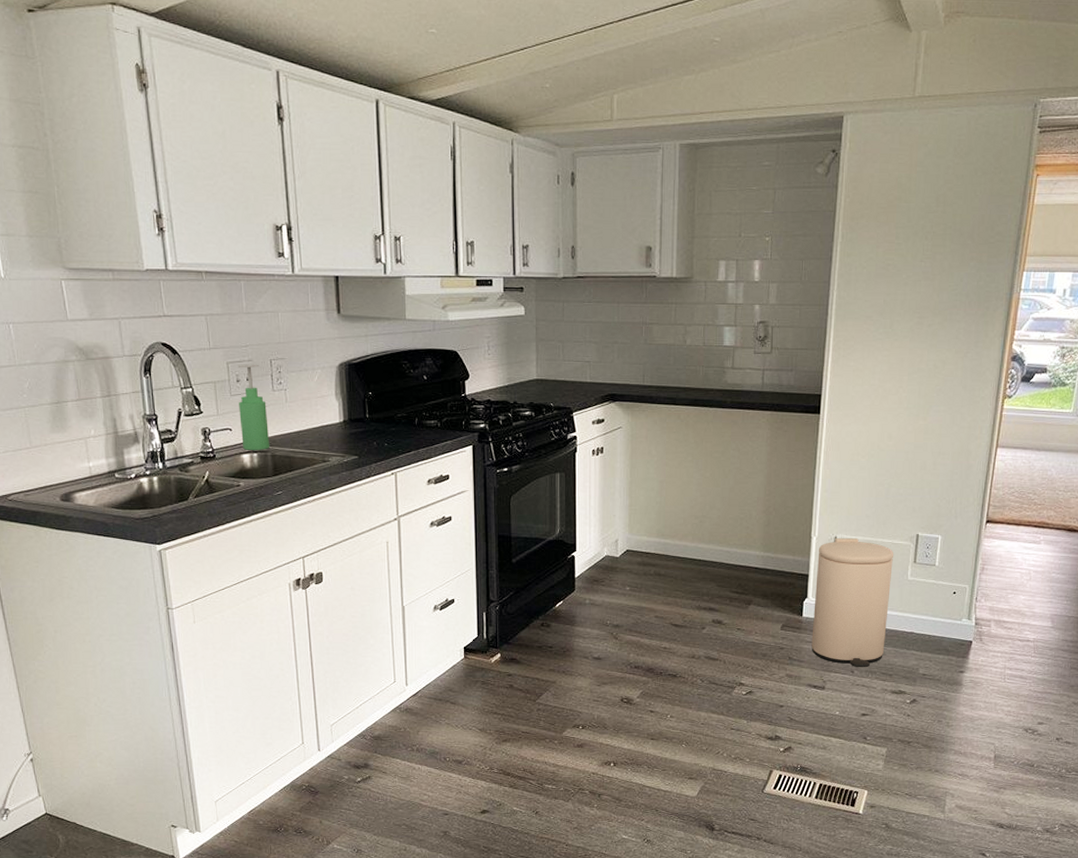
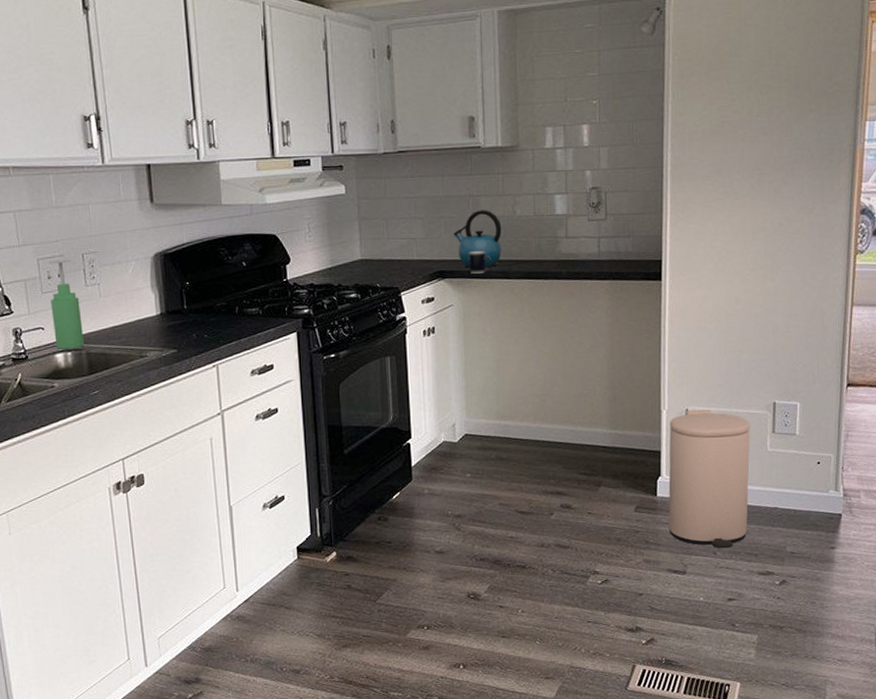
kettle: none [625,337,672,392] -> present [453,210,502,268]
mug: none [639,377,660,399] -> present [468,251,491,275]

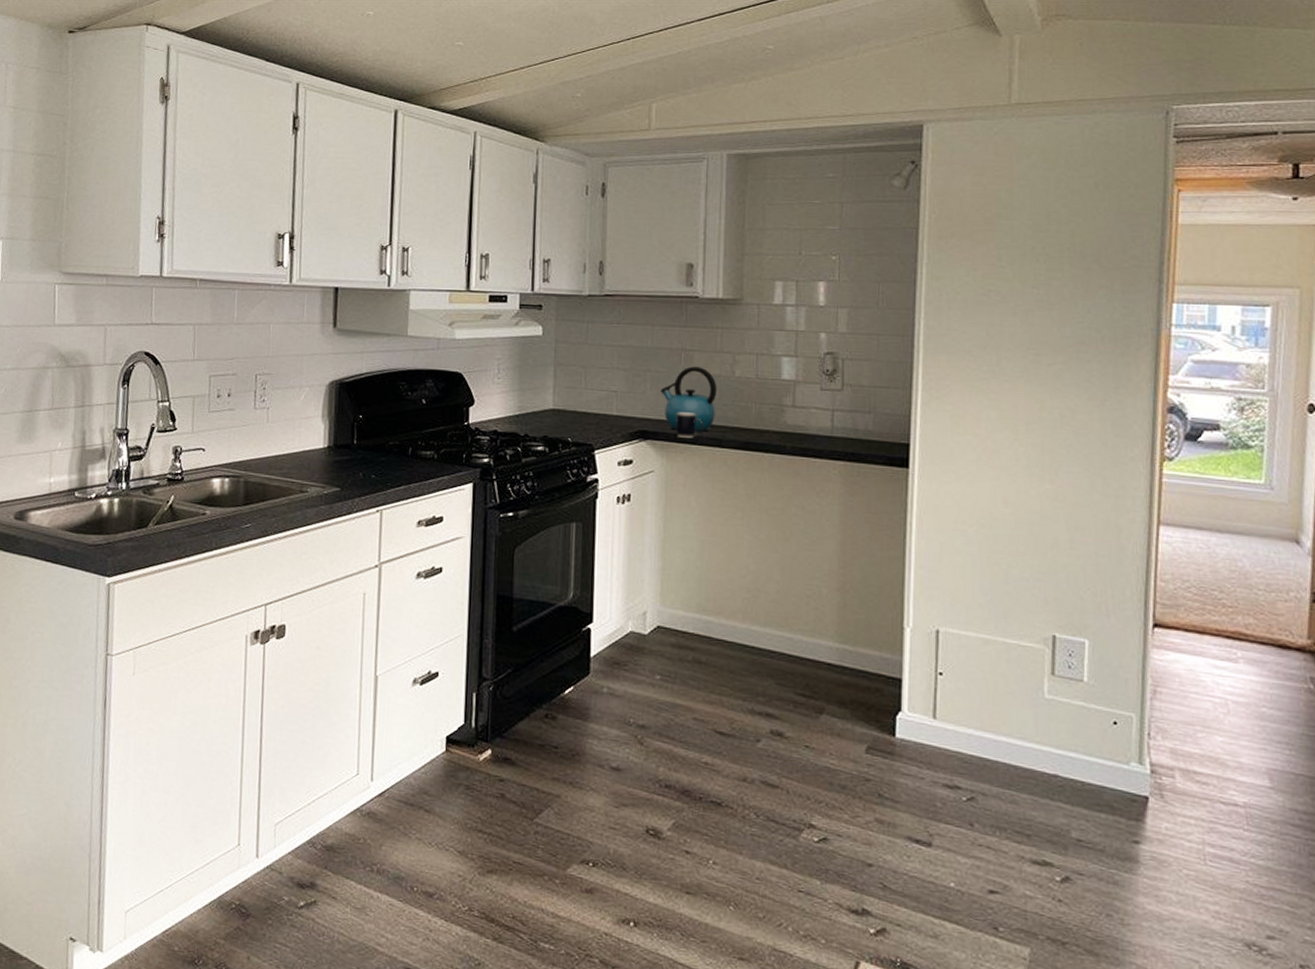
soap dispenser: present [48,259,85,349] -> none [214,378,246,475]
pedal bin: present [668,410,751,549] -> none [910,632,1022,821]

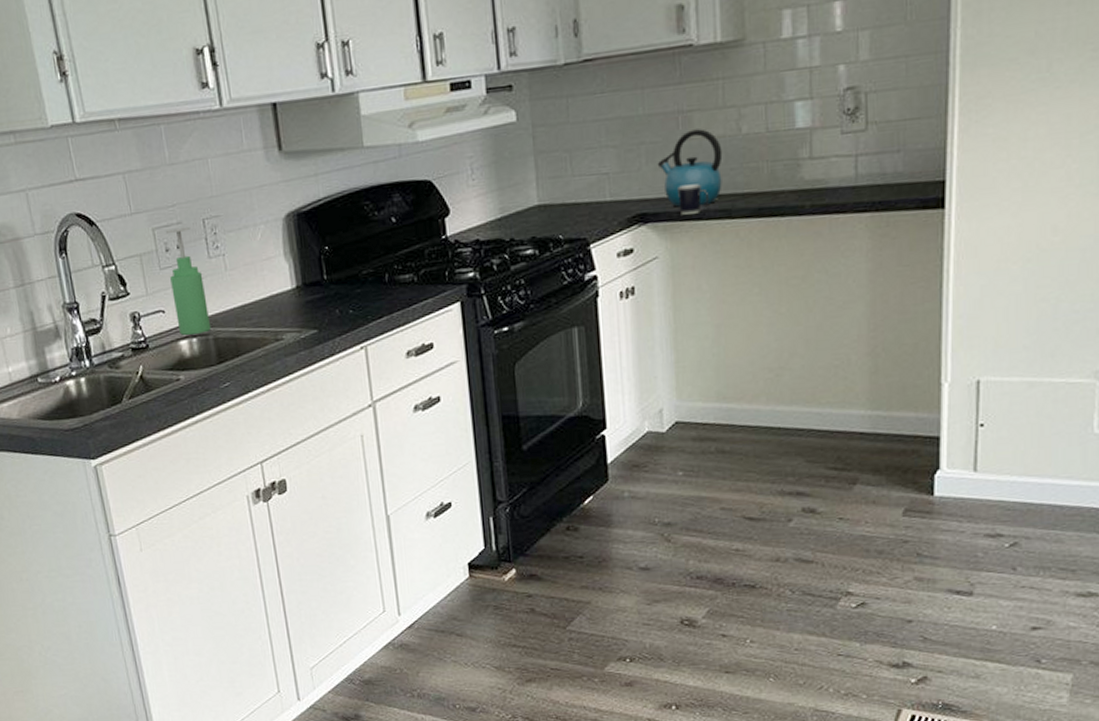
soap dispenser: none [214,378,246,475] -> present [165,226,212,335]

